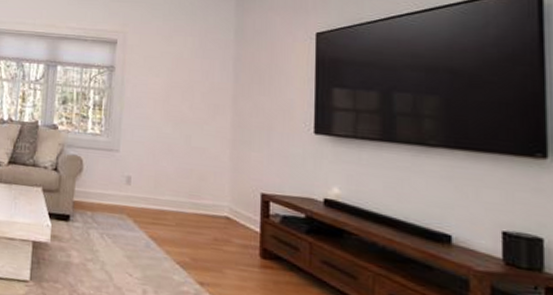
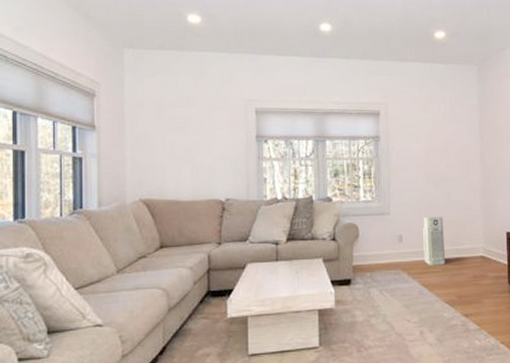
air purifier: none [153,159,181,219] -> present [422,216,446,266]

